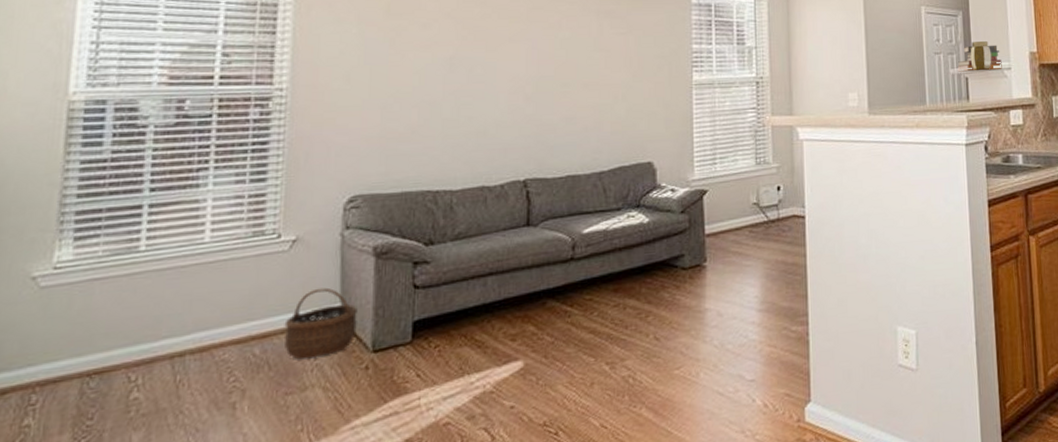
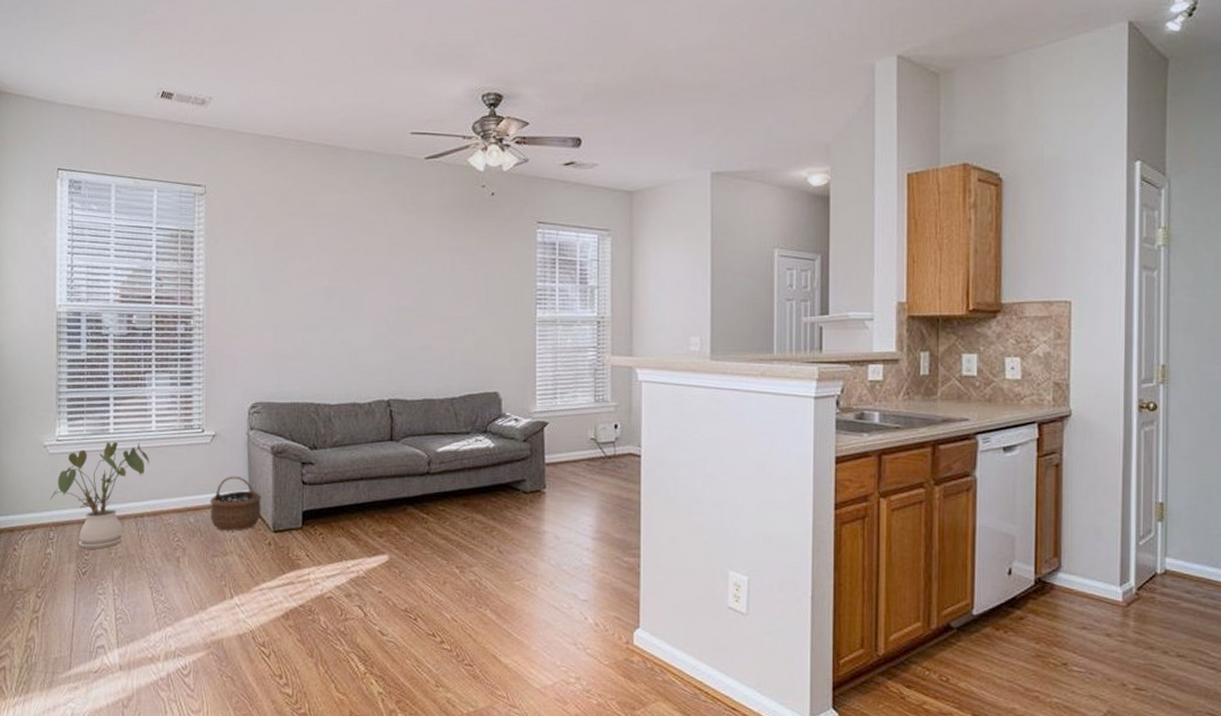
house plant: none [34,260,198,412] -> present [49,441,149,549]
books: present [957,45,1002,72] -> none [811,292,863,321]
jar: present [970,41,992,70] -> none [827,289,852,319]

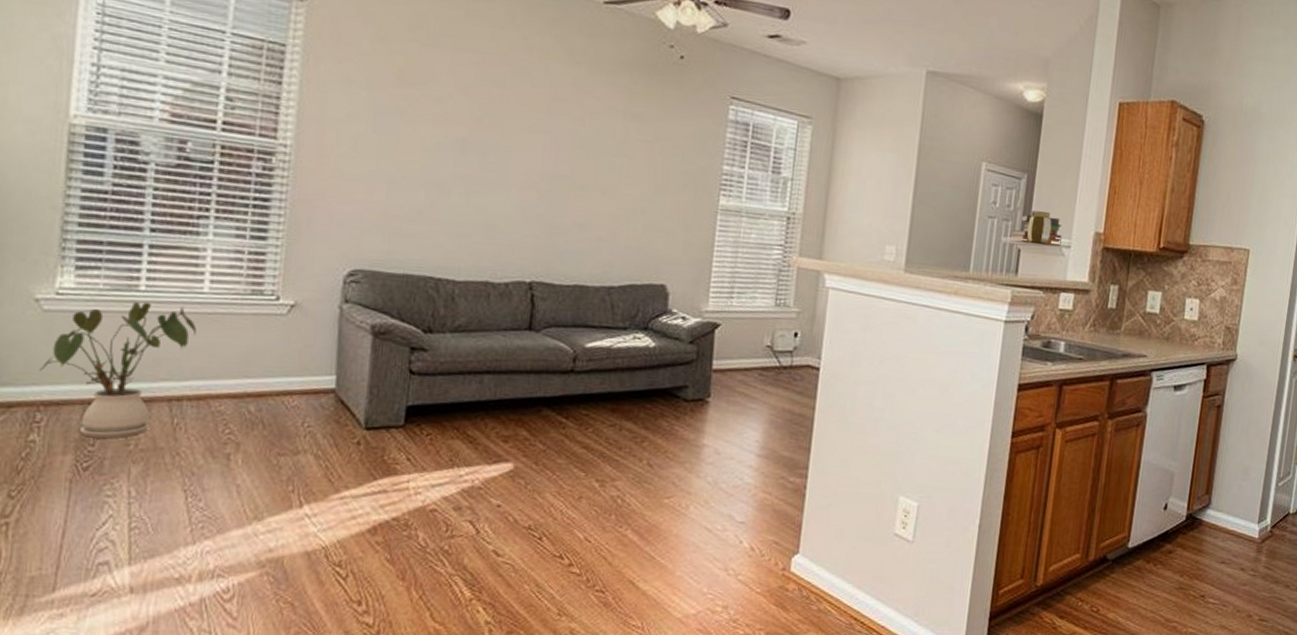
wicker basket: present [210,476,261,531] -> none [278,357,353,425]
books: none [811,292,863,321] -> present [1010,214,1062,247]
jar: none [827,289,852,319] -> present [1027,210,1052,244]

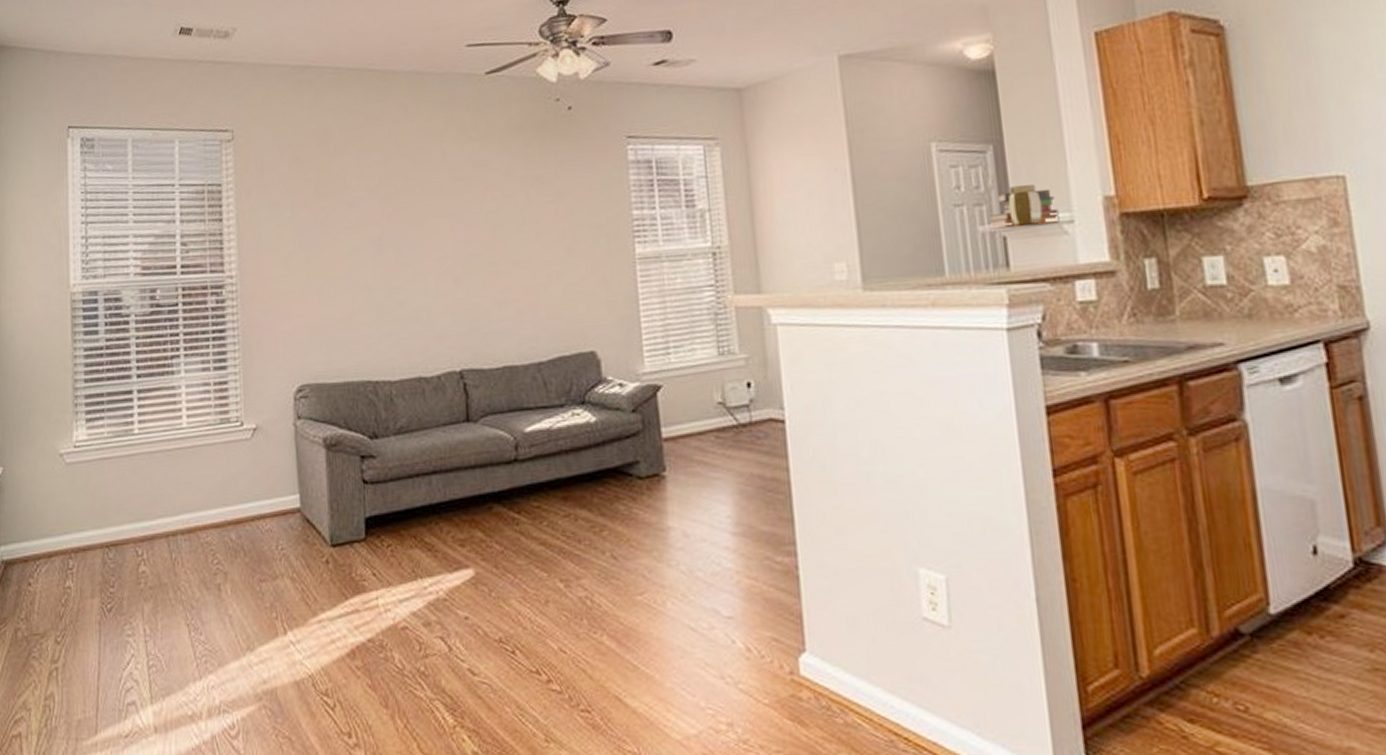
house plant: present [38,302,196,439] -> none [67,444,181,580]

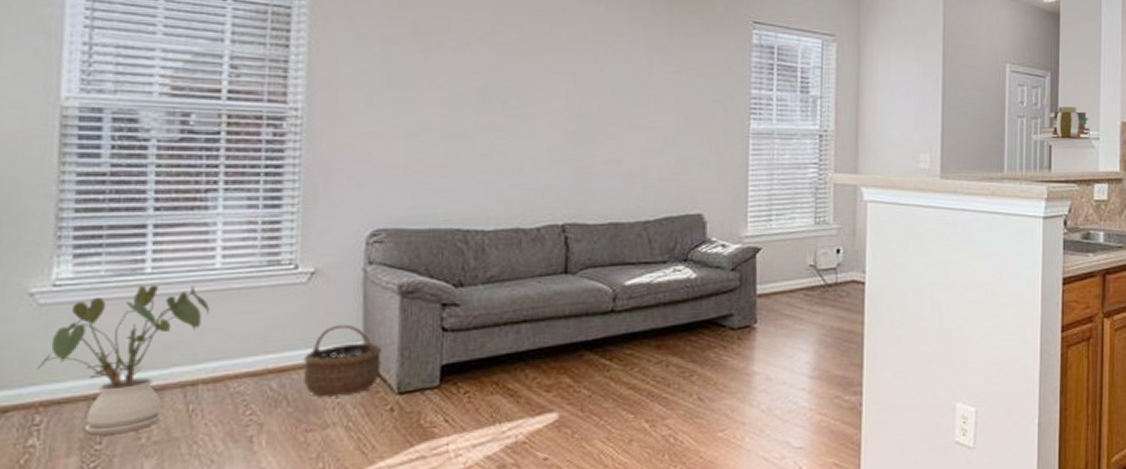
house plant: none [67,444,181,580] -> present [36,284,209,436]
wicker basket: none [253,477,315,548] -> present [302,324,382,397]

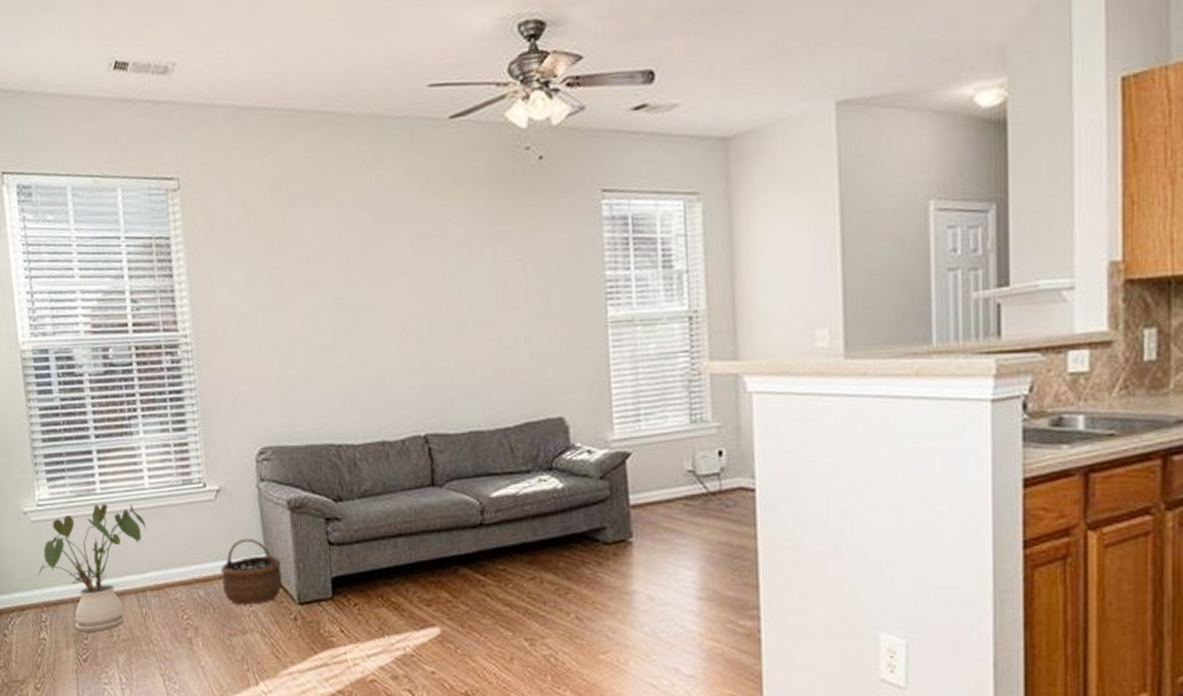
books: present [1041,110,1090,140] -> none [984,252,1059,296]
jar: present [1056,107,1079,138] -> none [1006,248,1042,292]

